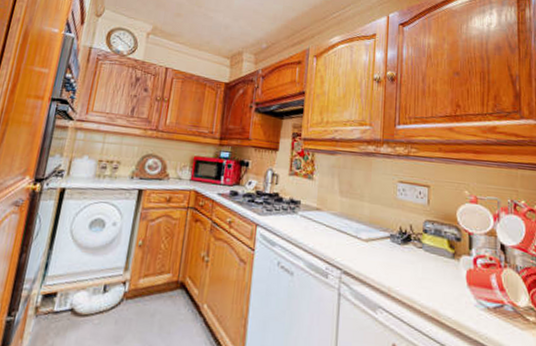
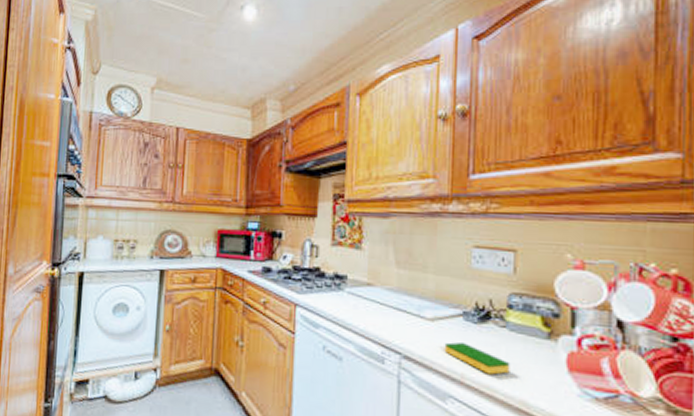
dish sponge: none [375,259,426,288] -> present [444,341,510,375]

